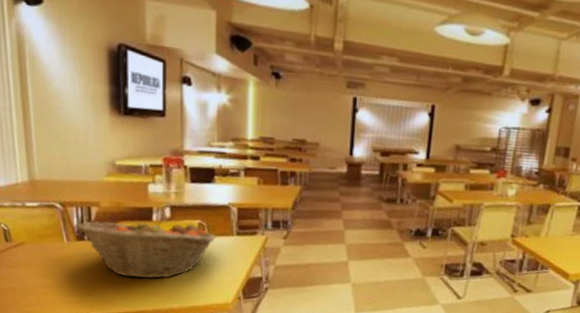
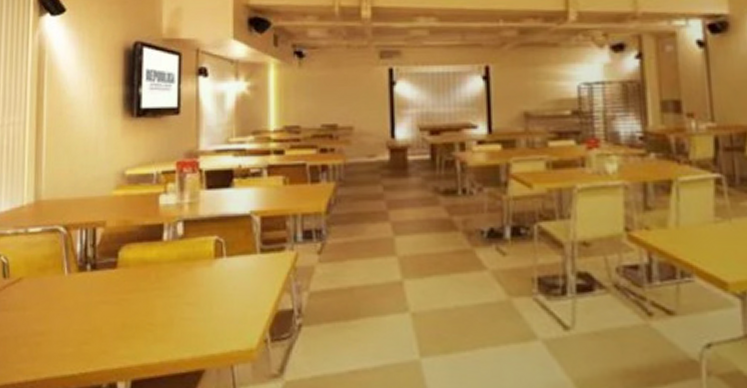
fruit basket: present [76,217,216,279] -> none [79,236,236,319]

